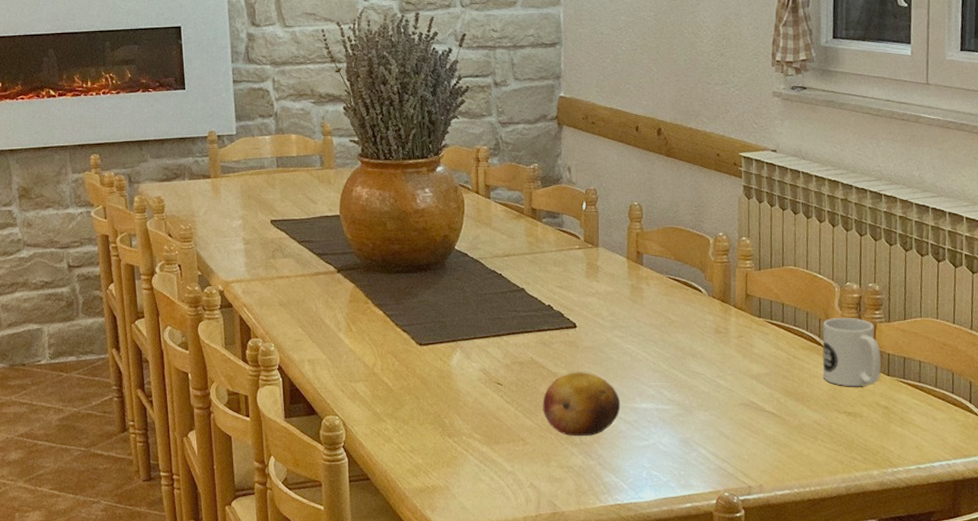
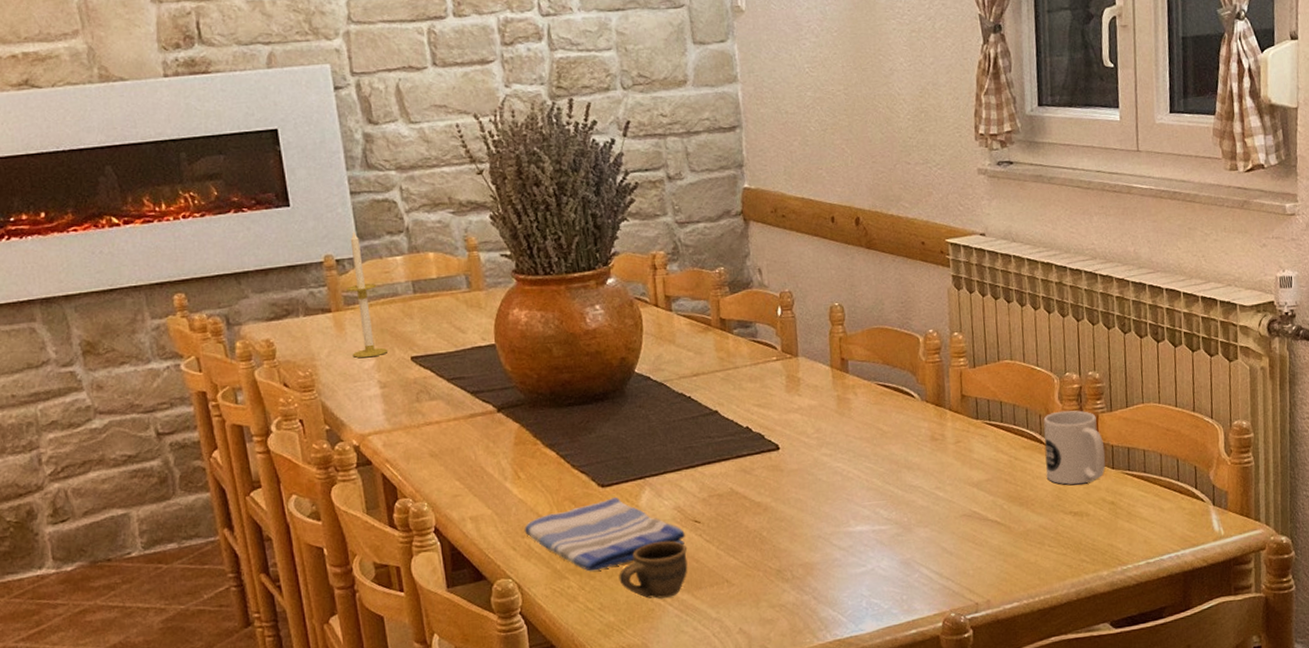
candle: none [224,112,253,218] -> present [346,230,389,358]
dish towel: none [352,356,488,417] -> present [524,497,685,571]
cup: none [429,398,489,448] -> present [619,540,688,599]
fruit: present [542,372,621,437] -> none [747,498,834,571]

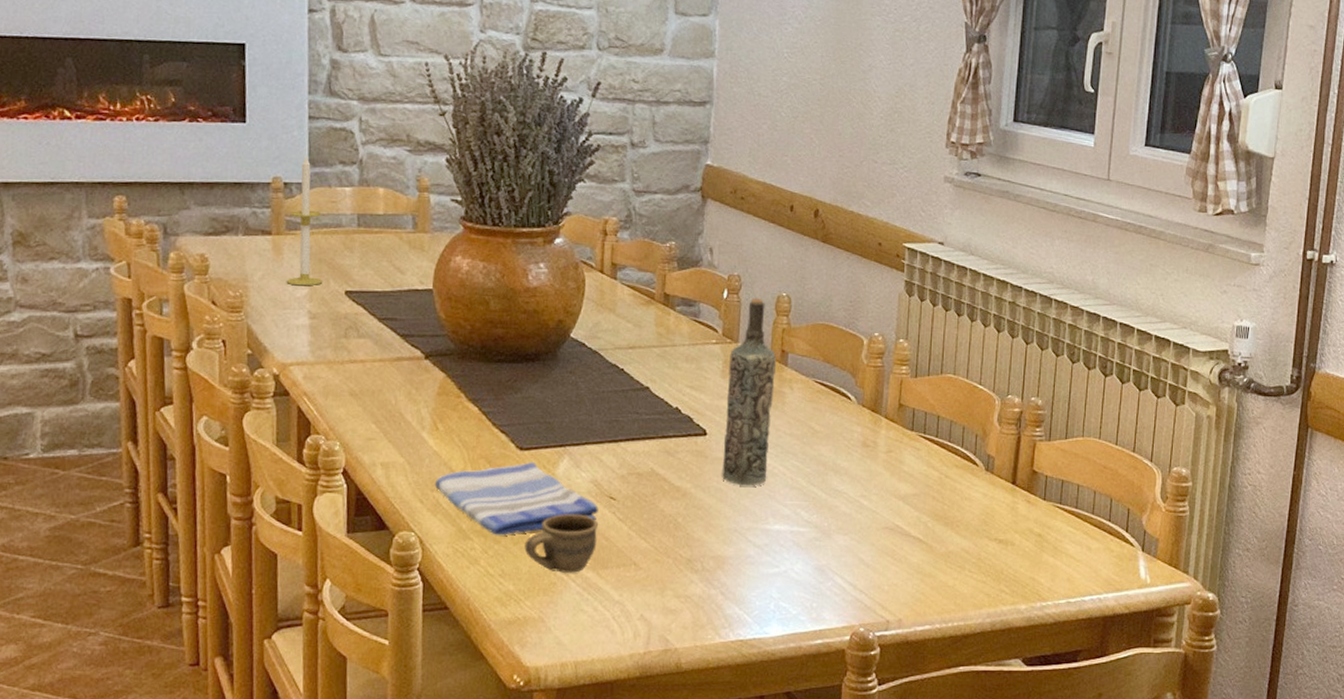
bottle: none [791,311,843,494] -> present [722,298,777,486]
mug: present [1043,410,1106,485] -> none [975,433,1039,512]

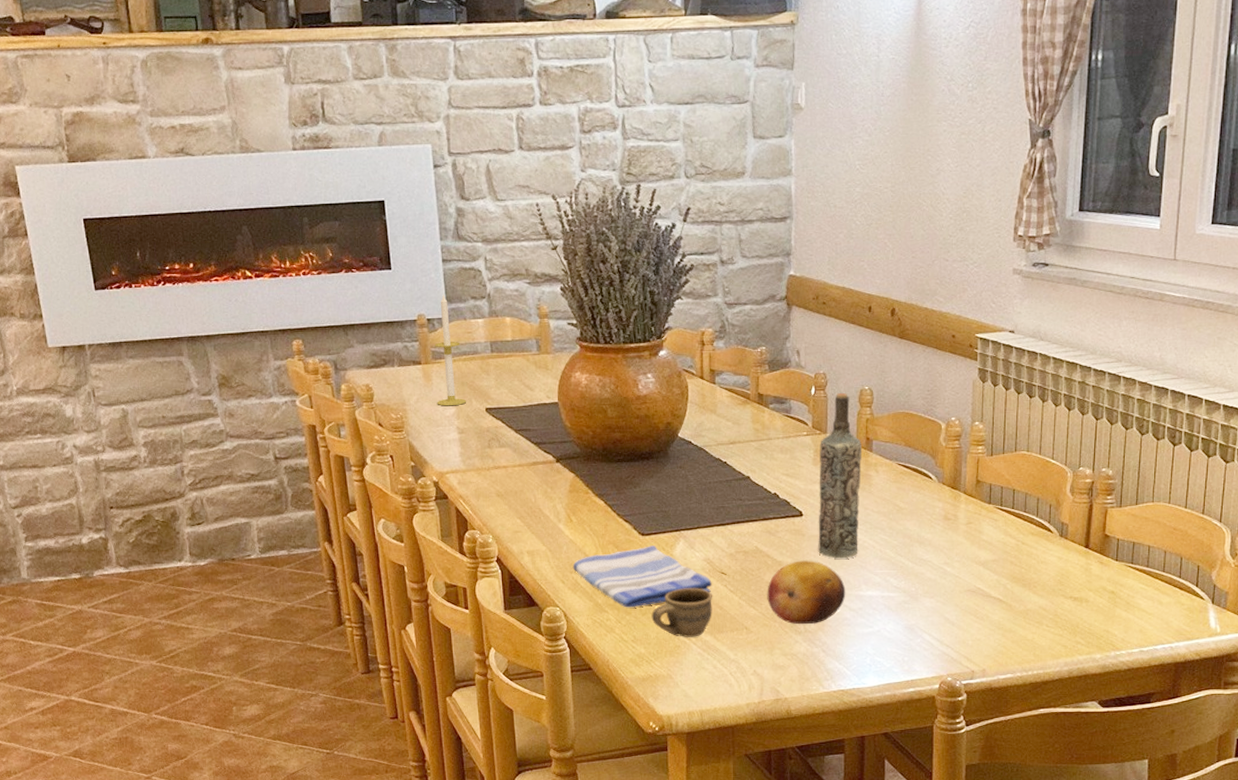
fruit: none [661,486,751,562] -> present [767,560,846,625]

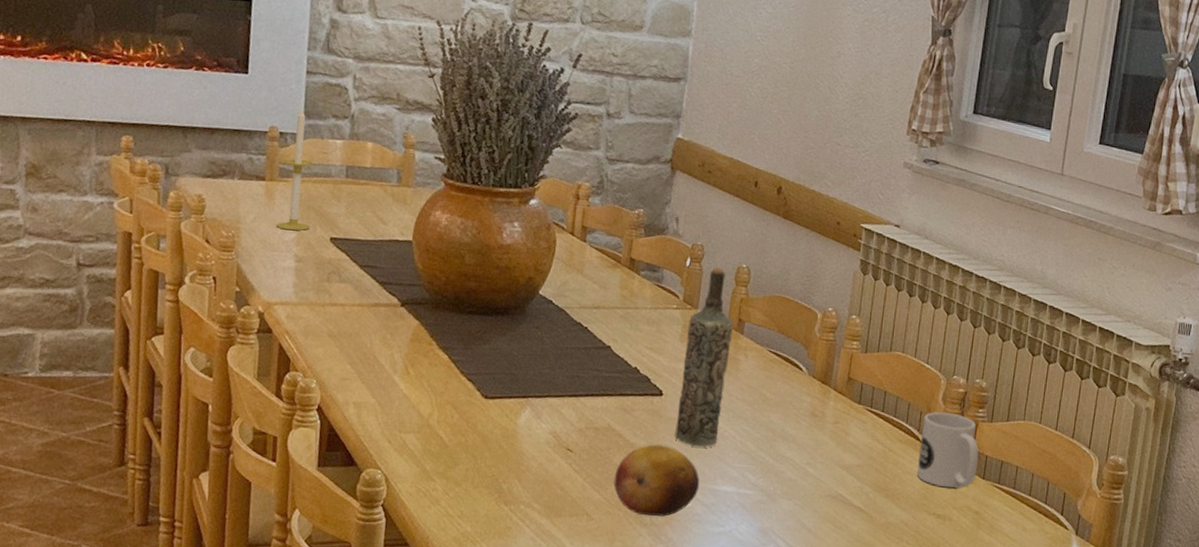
dish towel: present [572,546,712,608] -> none [402,411,556,479]
cup: present [651,588,712,637] -> none [483,462,554,519]
mug: none [1050,502,1111,572] -> present [916,411,979,488]

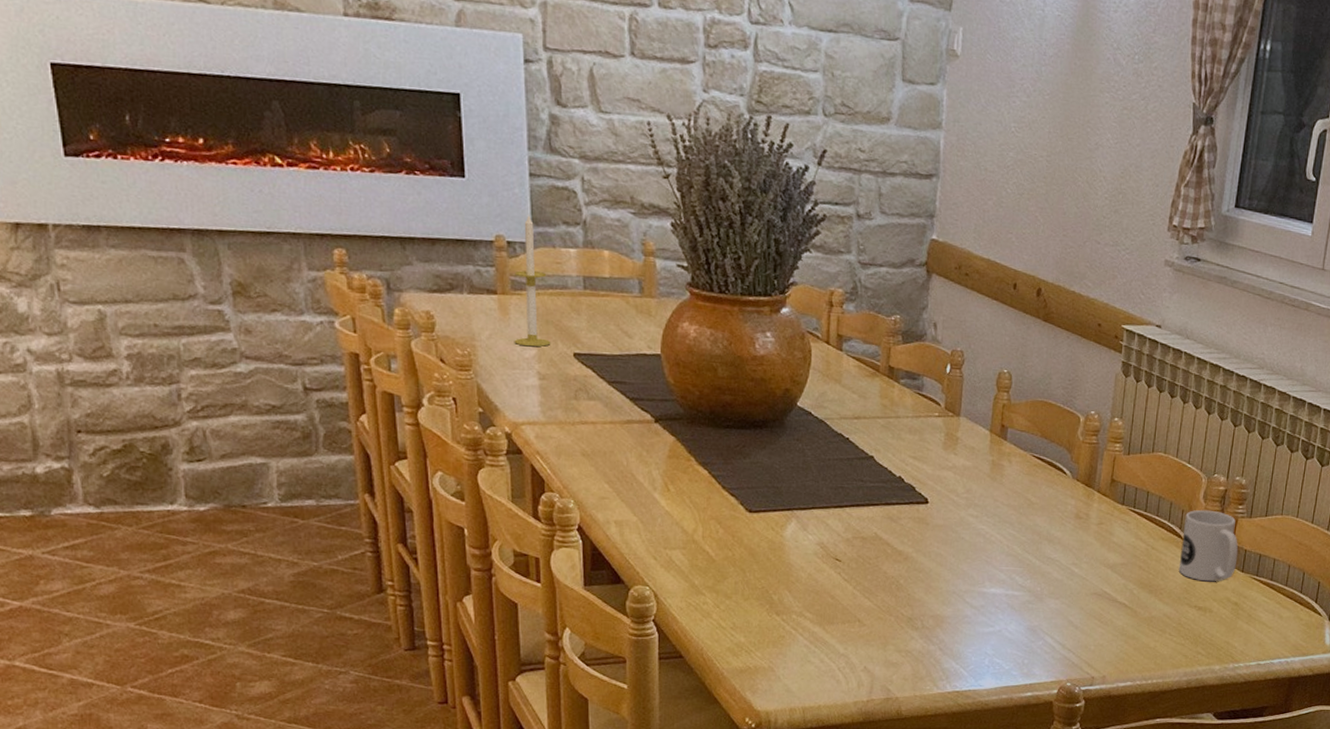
fruit: present [613,444,700,517] -> none [883,551,969,620]
bottle: present [675,267,733,447] -> none [942,373,997,552]

